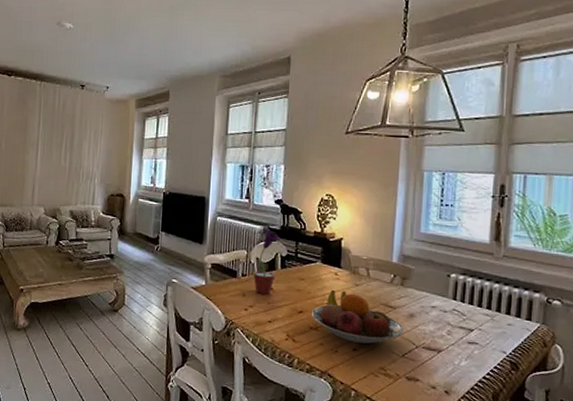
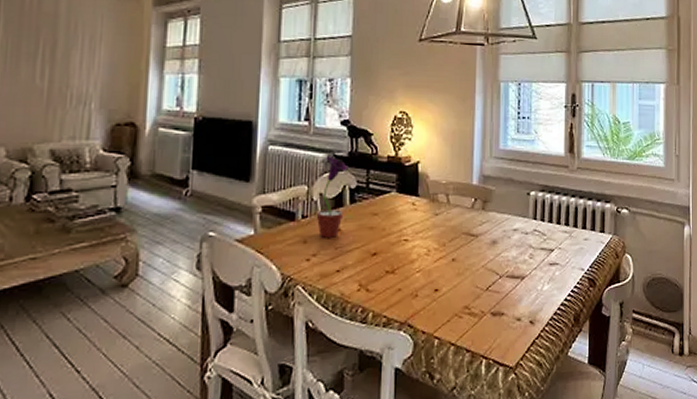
fruit bowl: present [311,289,403,345] -> none [386,222,486,283]

